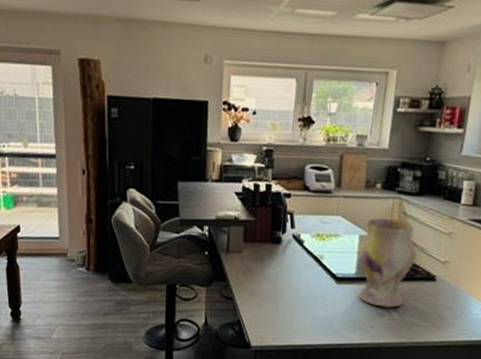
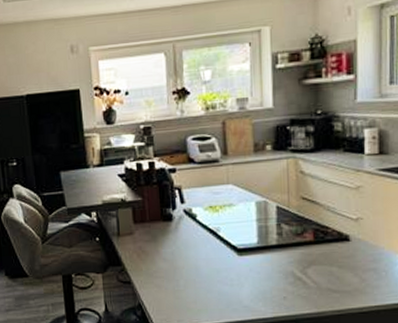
vase: present [358,217,418,308] -> none [256,179,324,275]

